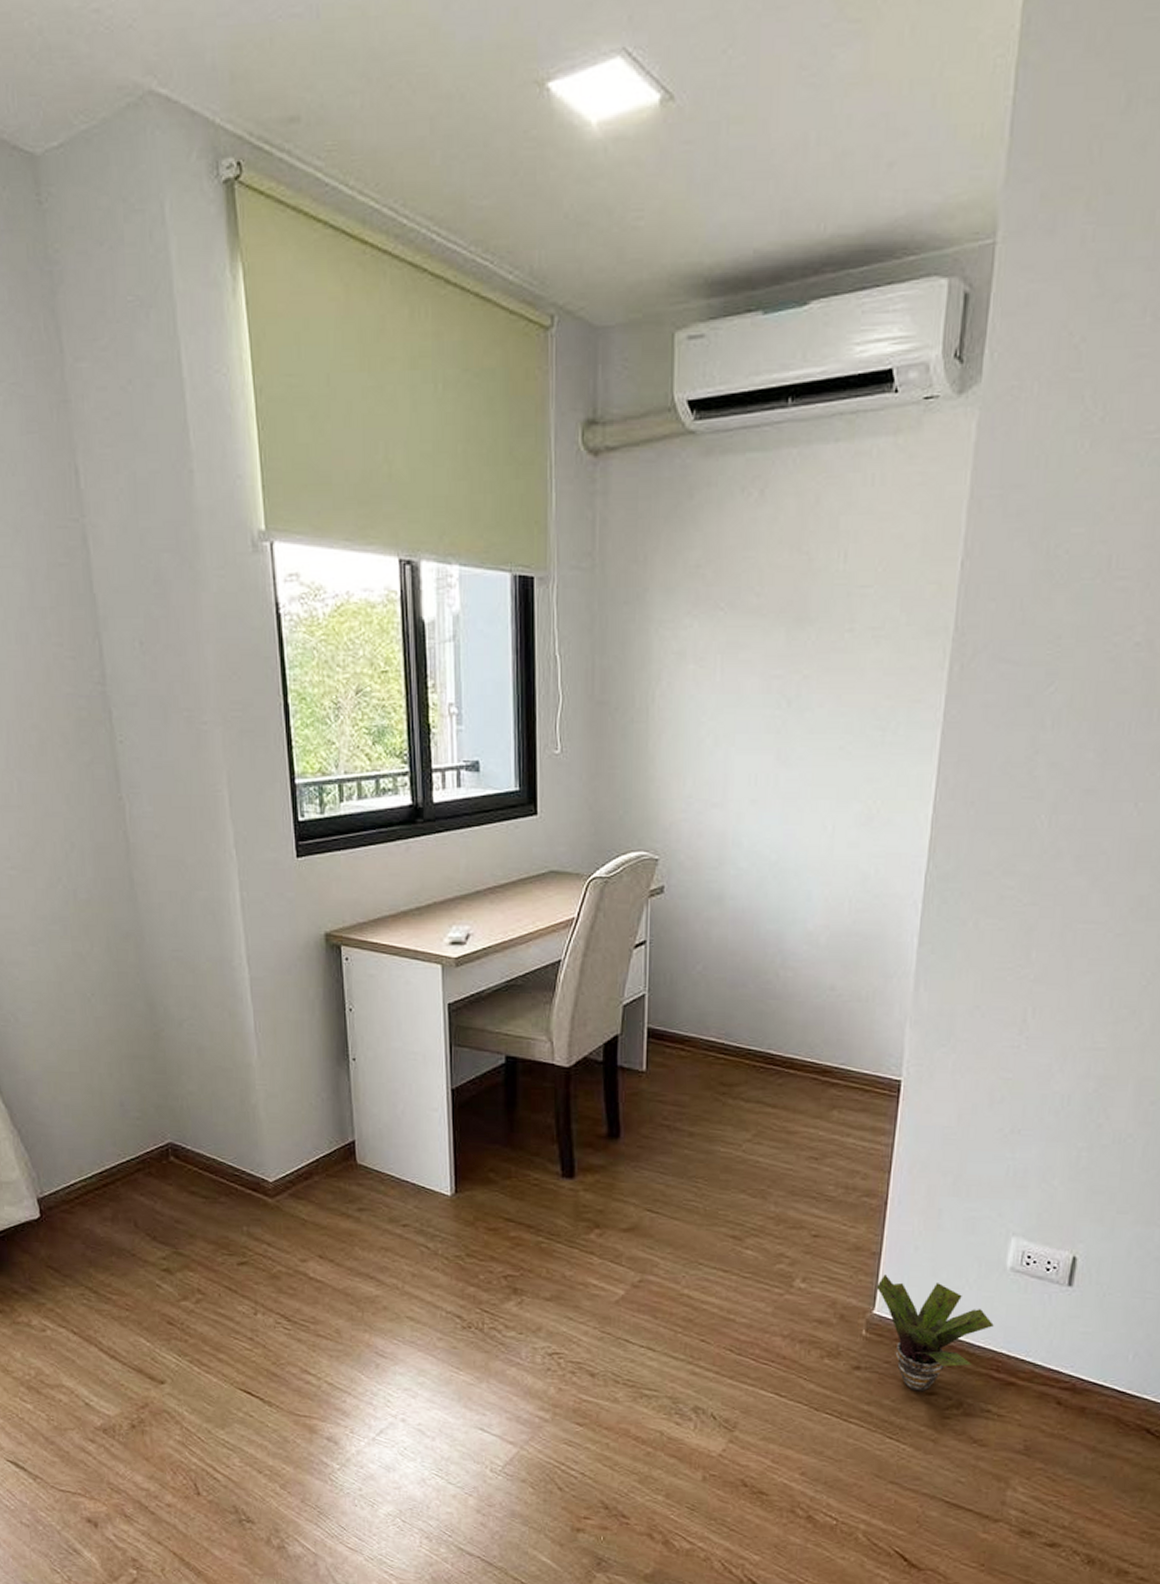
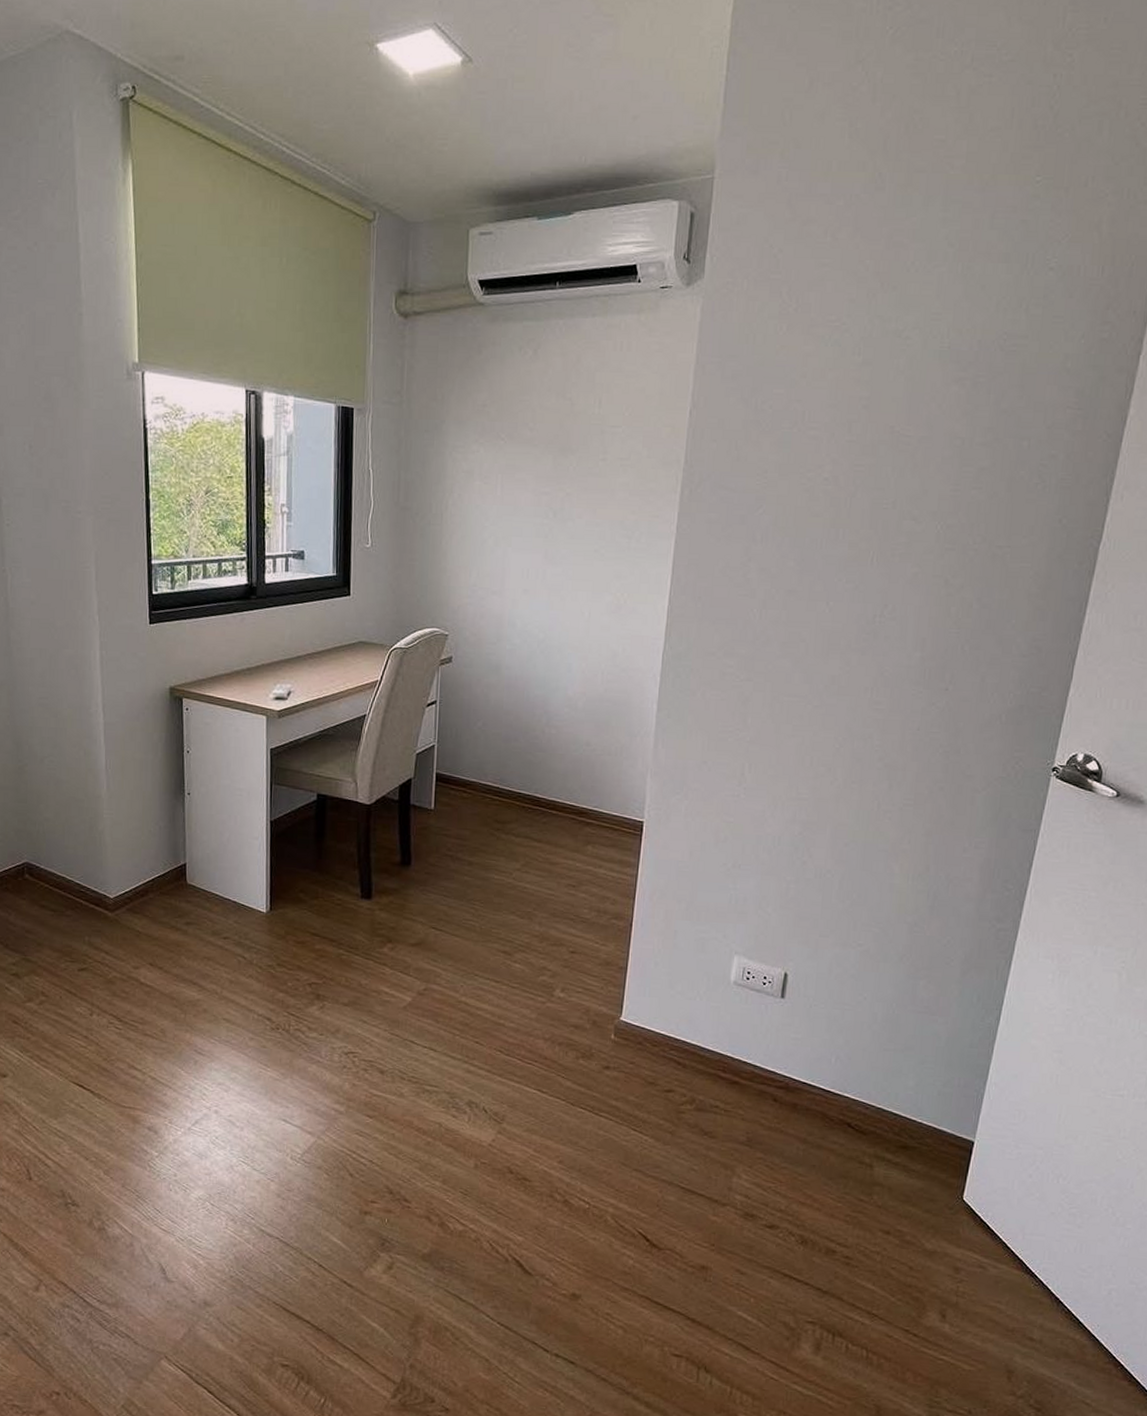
potted plant: present [876,1274,994,1392] -> none [623,986,720,1090]

